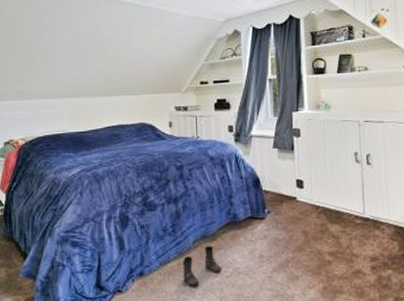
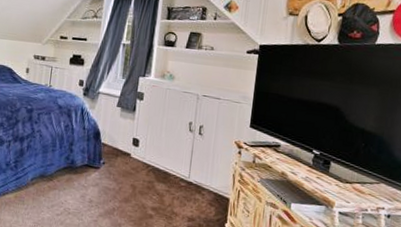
boots: present [182,246,221,287] -> none [17,184,53,219]

